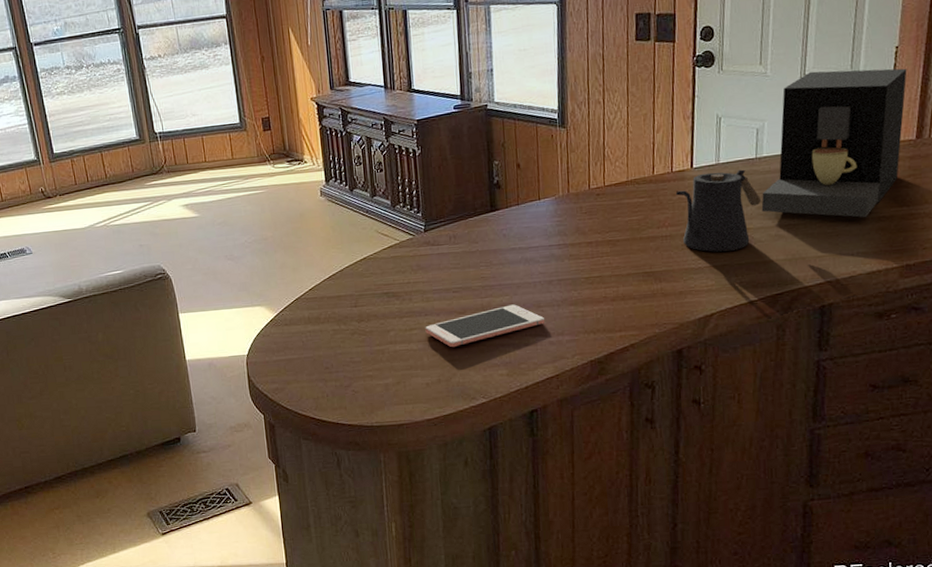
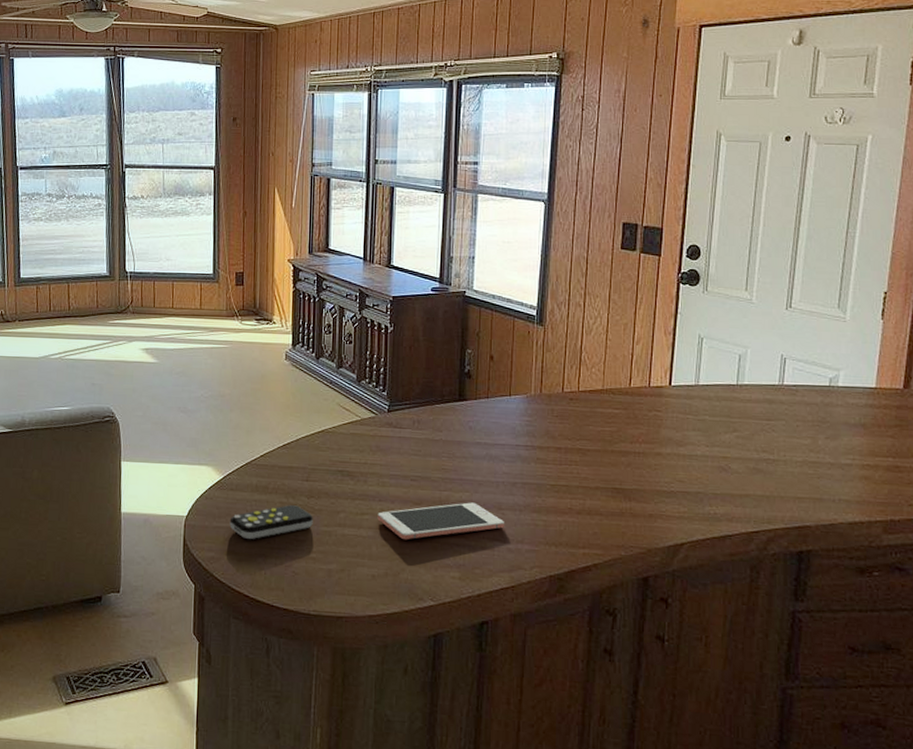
remote control: none [288,330,366,367] -> present [229,505,313,539]
kettle: present [675,169,761,252] -> none [651,393,740,478]
coffee maker: present [761,68,907,218] -> none [740,305,896,462]

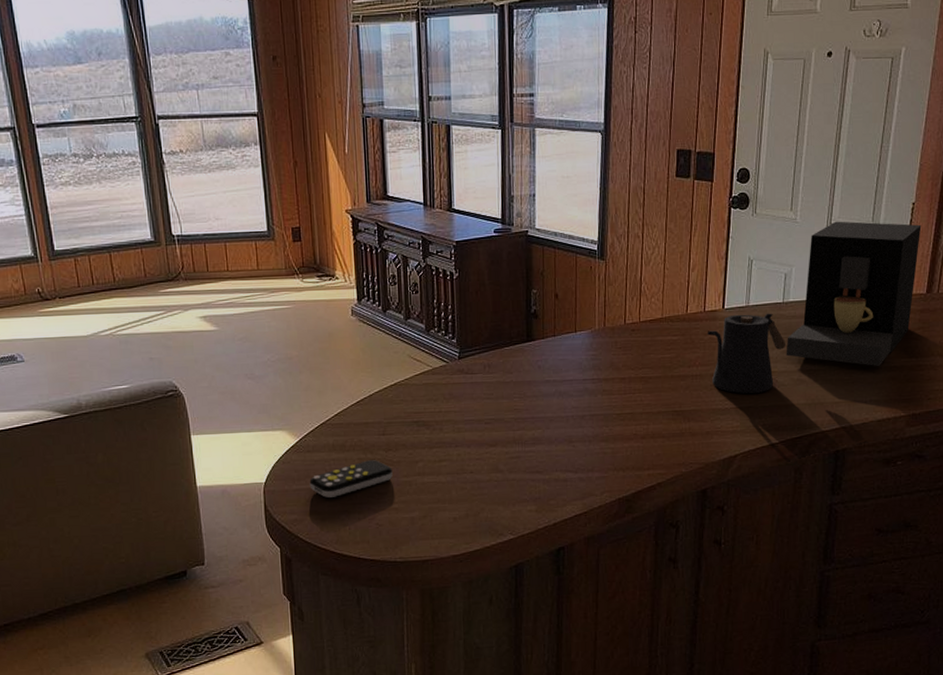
cell phone: present [377,502,505,540] -> none [455,438,576,481]
kettle: none [651,393,740,478] -> present [707,313,786,394]
coffee maker: none [740,305,896,462] -> present [786,221,922,366]

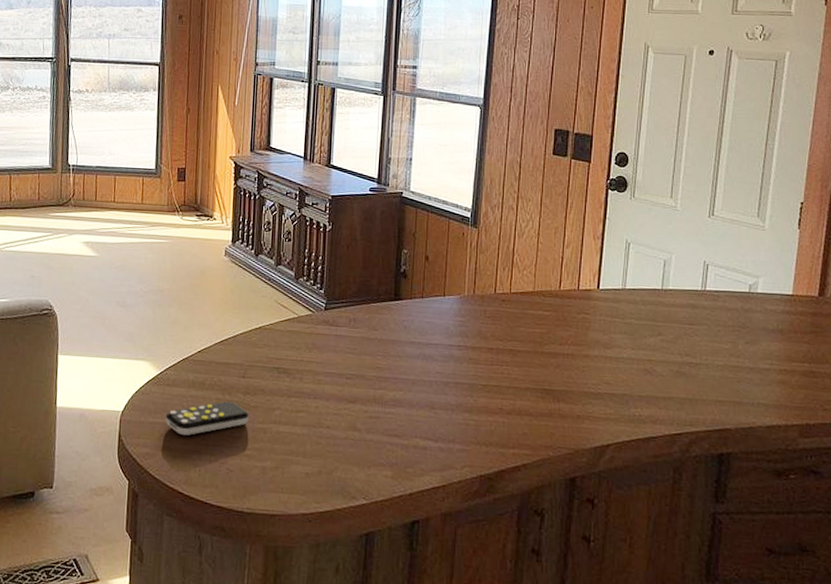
kettle: present [707,313,786,394] -> none [580,296,664,381]
coffee maker: present [786,221,922,366] -> none [664,213,811,367]

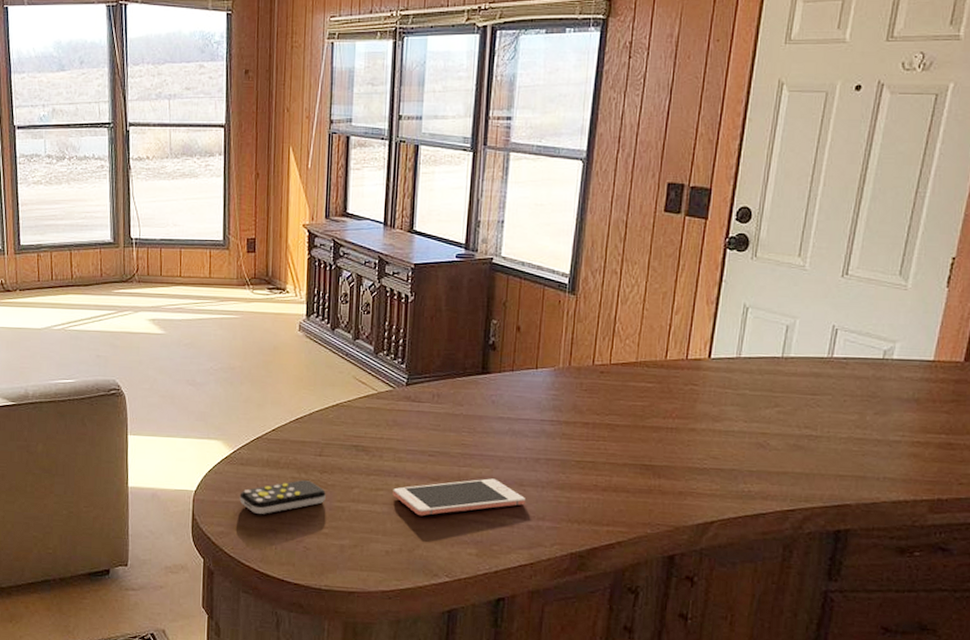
cell phone: none [312,401,438,438] -> present [392,478,526,516]

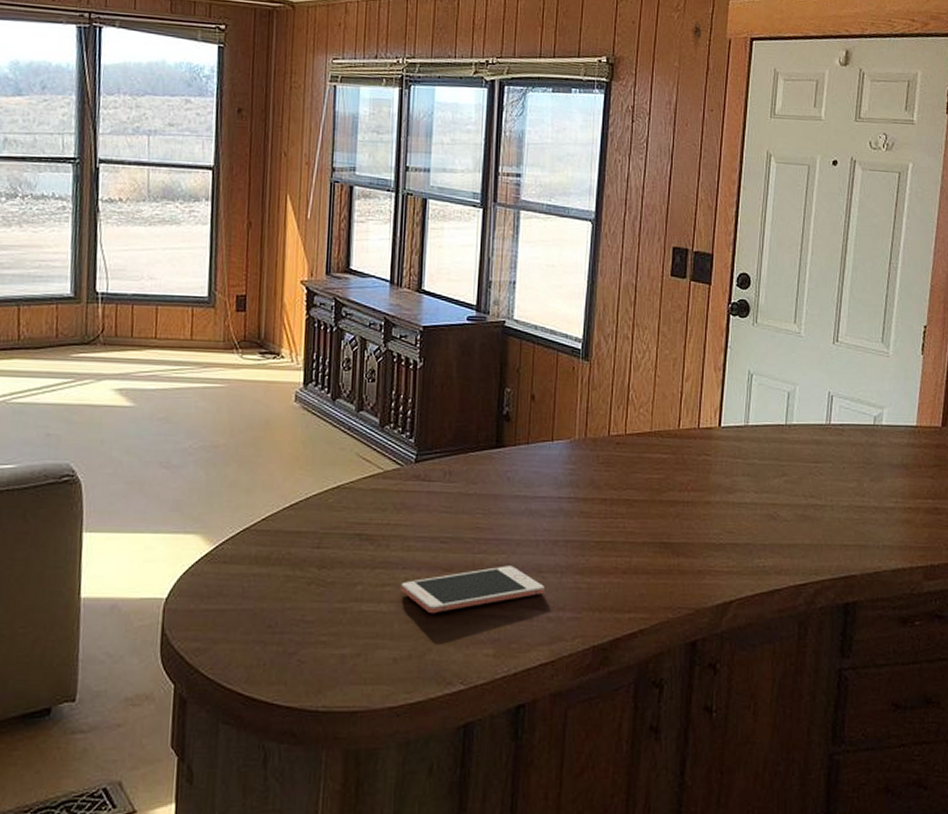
remote control: present [239,480,326,514] -> none [221,578,325,623]

